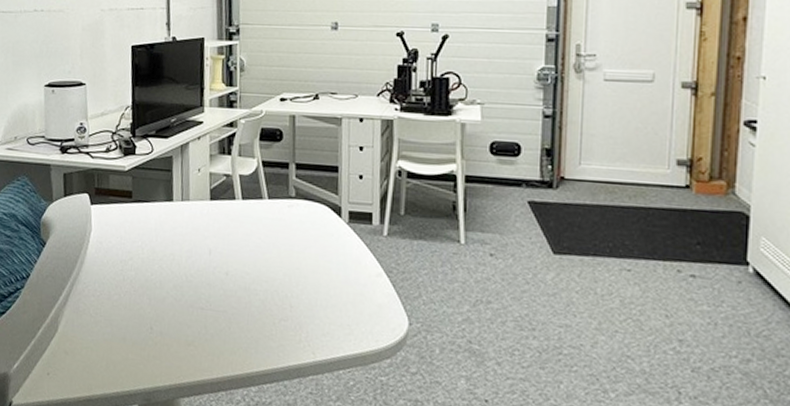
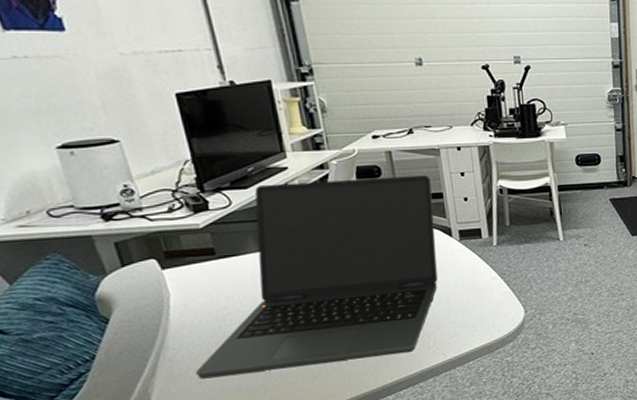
laptop: none [95,136,328,341] -> present [195,175,438,379]

